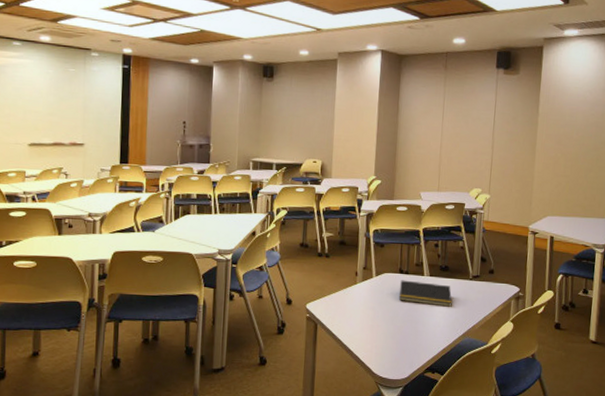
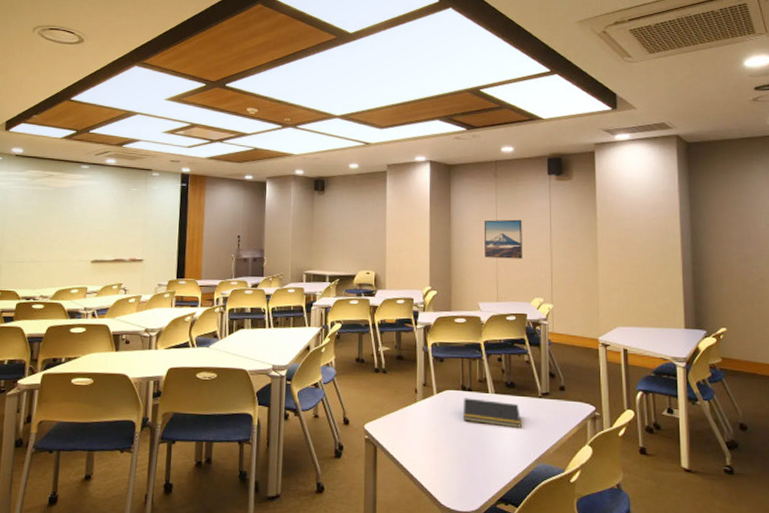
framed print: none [429,112,468,151] -> present [484,219,522,259]

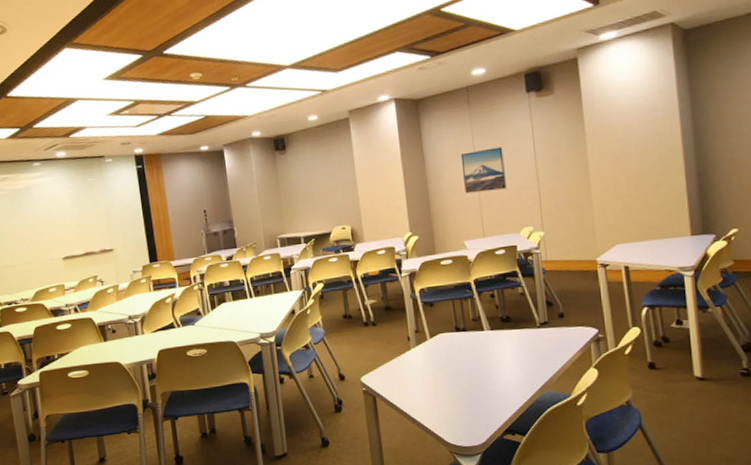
notepad: present [462,398,522,428] -> none [458,337,522,361]

